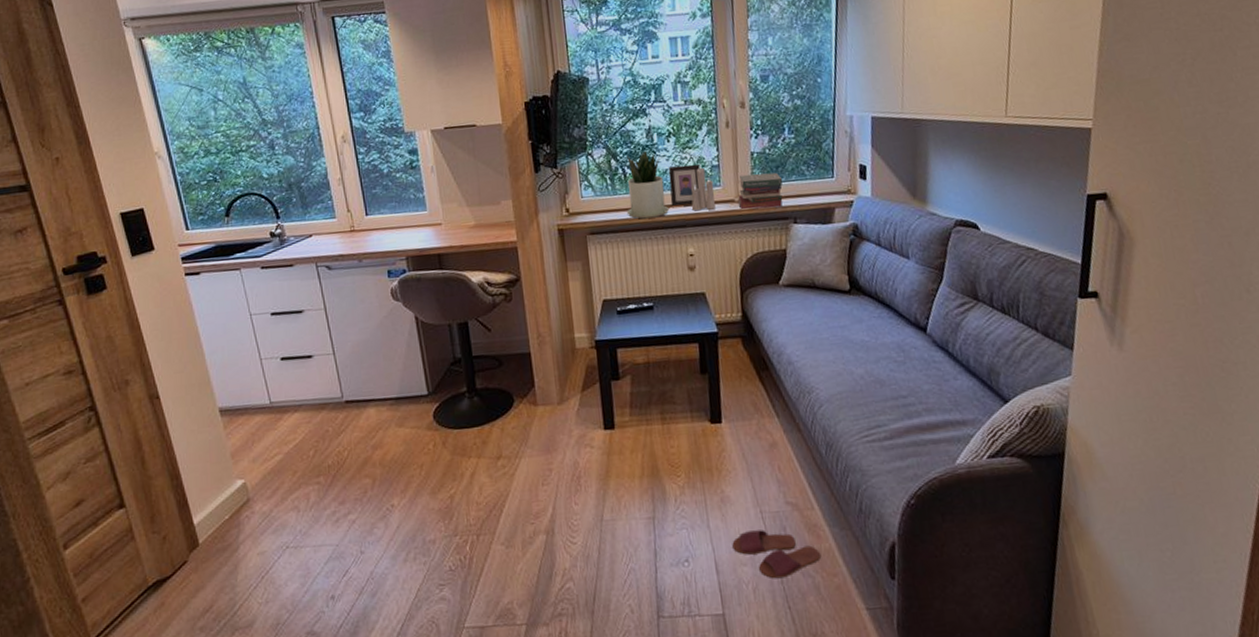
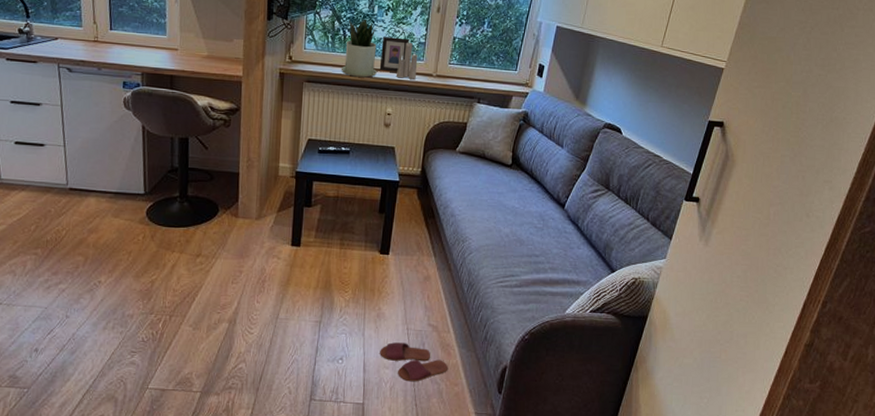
books: present [738,172,783,210] -> none [436,55,476,87]

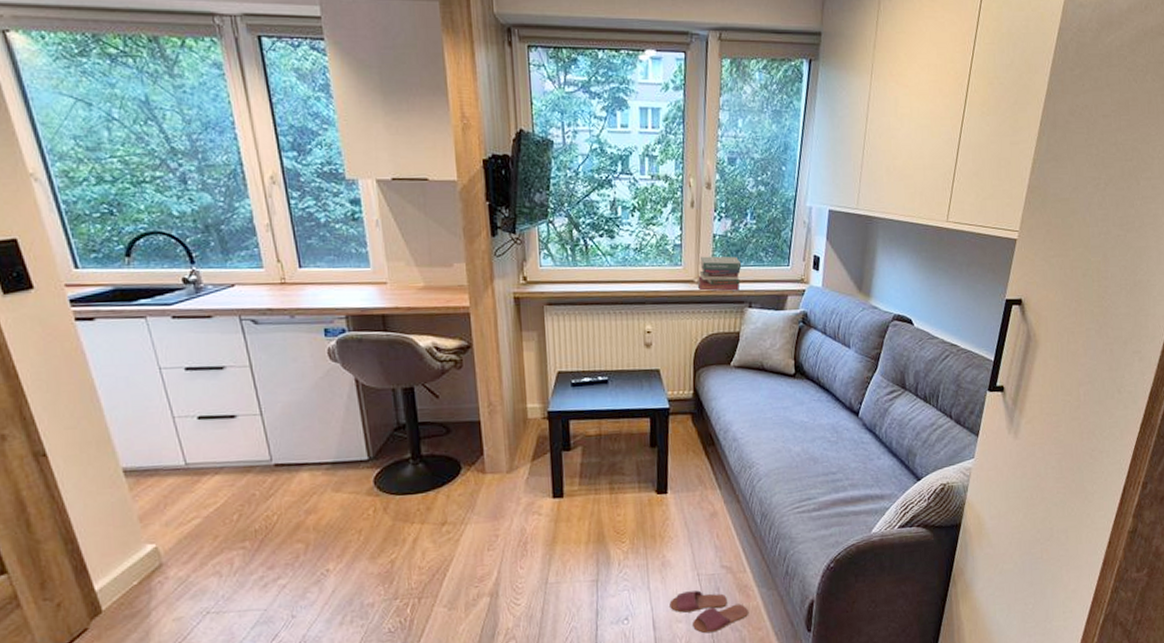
planter: present [341,19,377,78] -> none [586,223,629,293]
picture frame: present [379,37,409,72] -> none [630,241,663,283]
candle: present [396,38,418,79] -> none [651,241,675,289]
books: none [436,55,476,87] -> present [698,256,742,291]

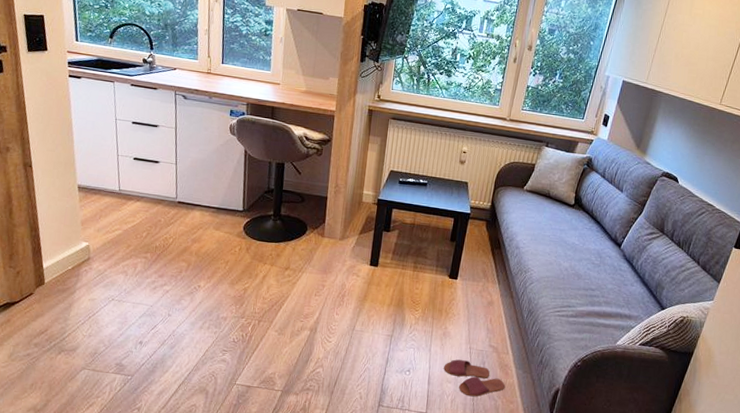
books: present [698,256,742,291] -> none [509,101,546,132]

